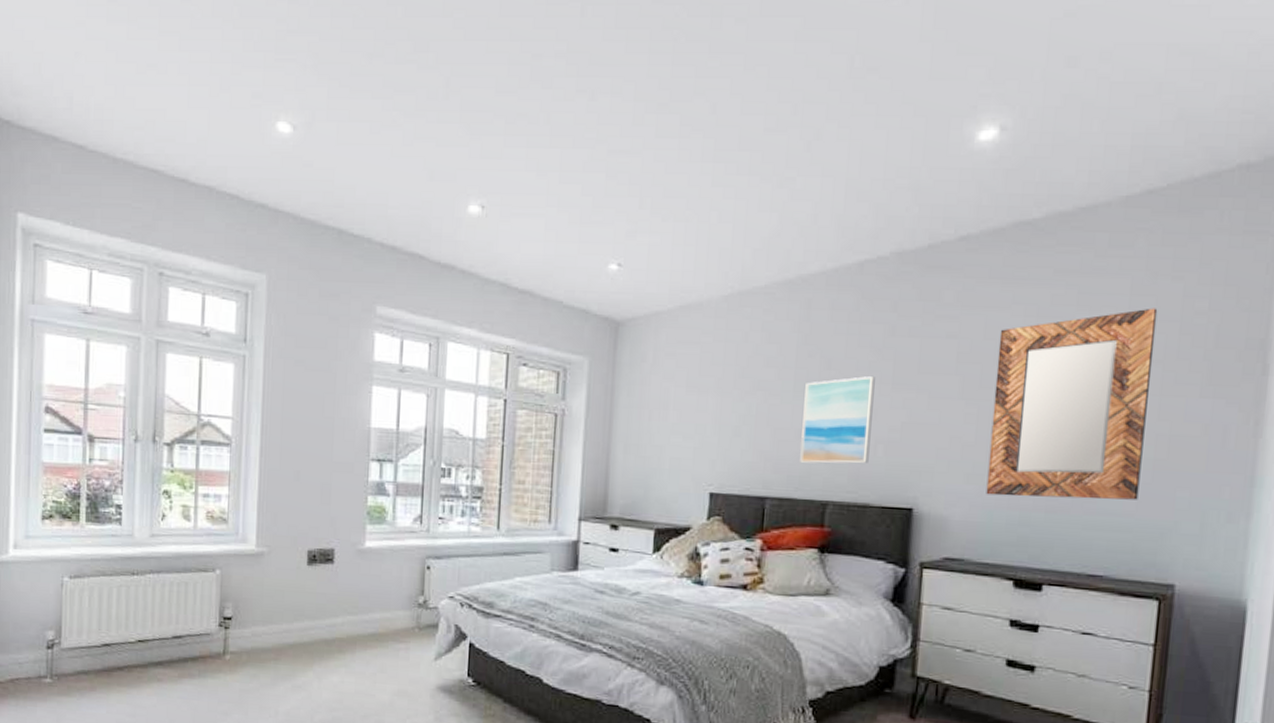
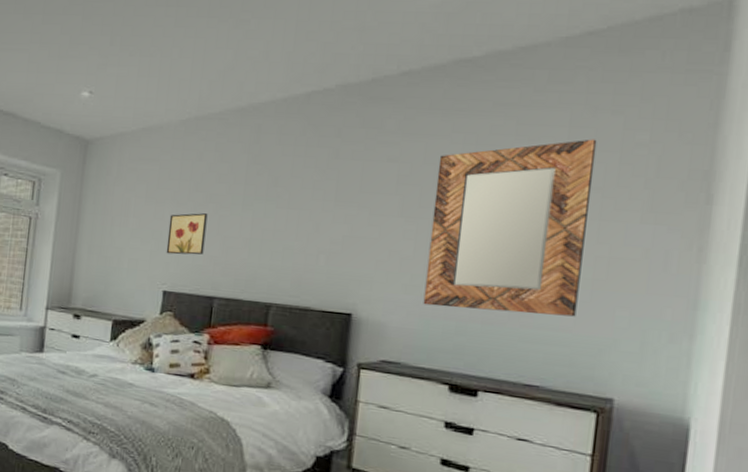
wall art: none [711,402,756,451] -> present [166,213,208,255]
wall art: present [800,375,875,464] -> none [246,193,319,271]

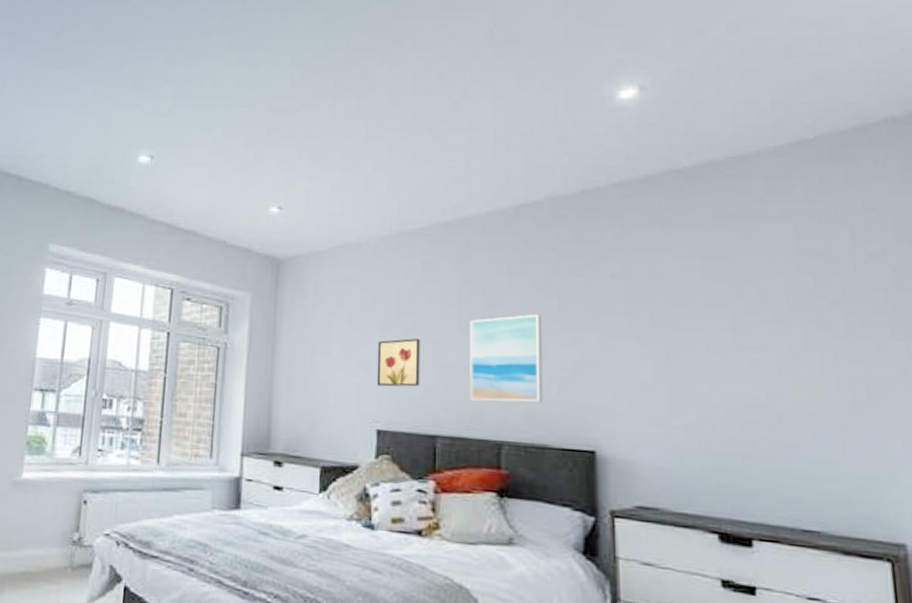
wall art: none [246,193,319,271] -> present [470,313,542,403]
home mirror: present [423,139,597,317] -> none [665,250,844,448]

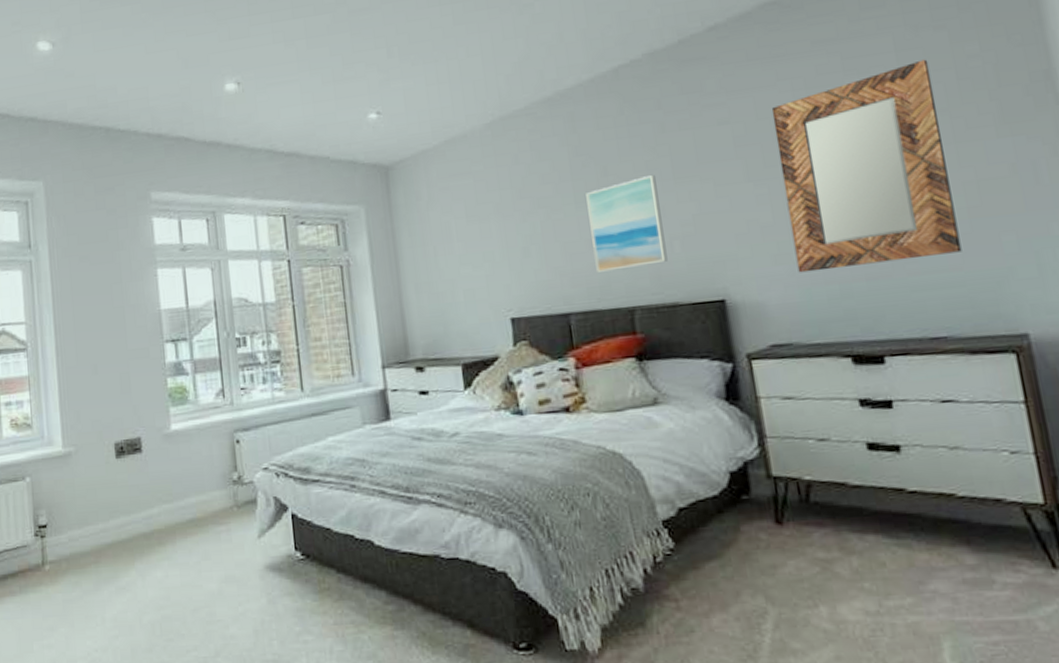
wall art: present [376,338,420,387] -> none [498,221,546,275]
home mirror: none [665,250,844,448] -> present [771,59,962,273]

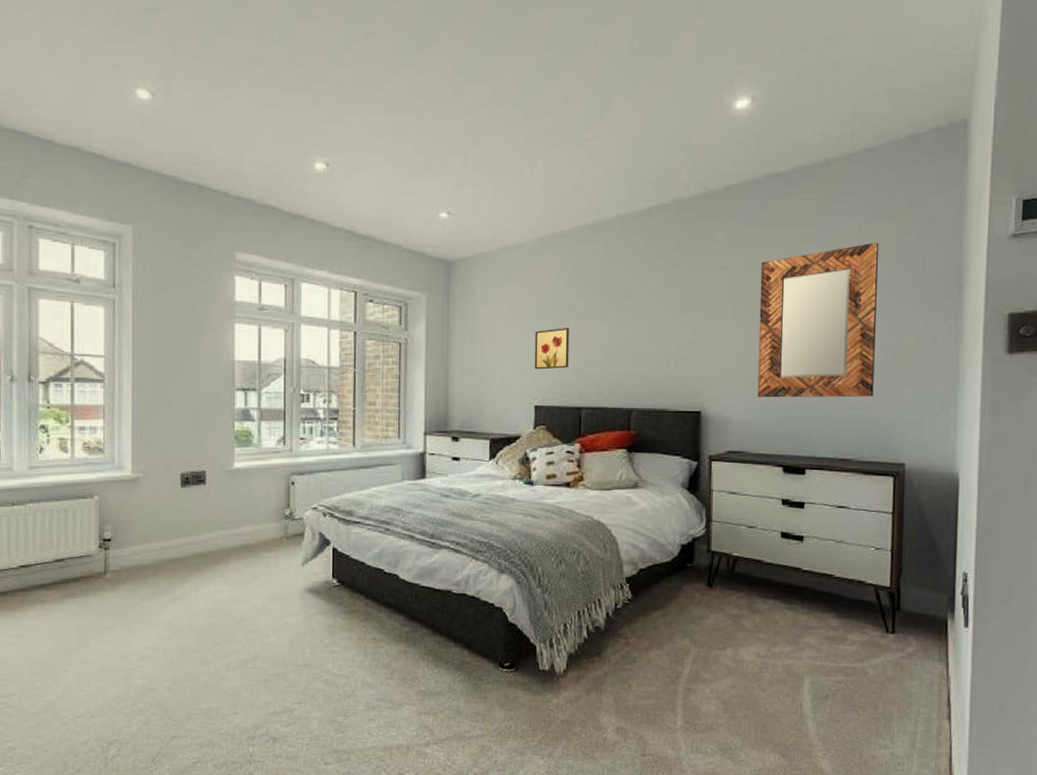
wall art: none [498,221,546,275] -> present [534,328,569,370]
wall art: present [586,174,668,272] -> none [608,302,665,377]

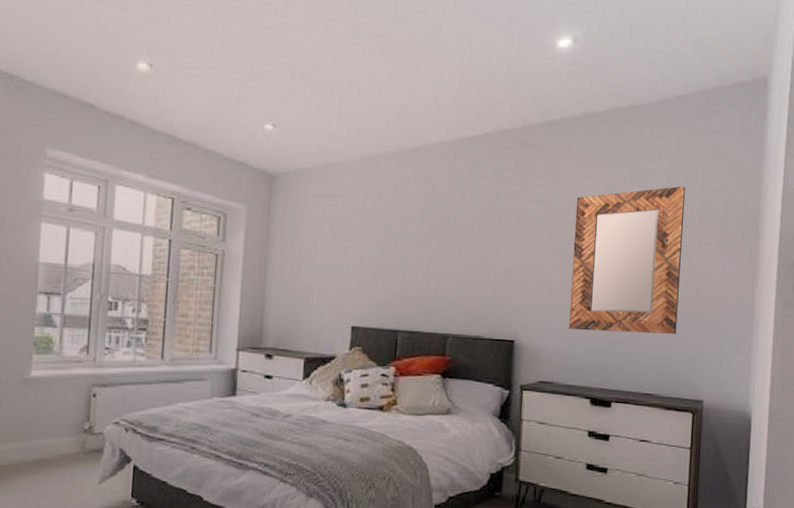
wall art: present [534,328,569,370] -> none [353,249,390,290]

